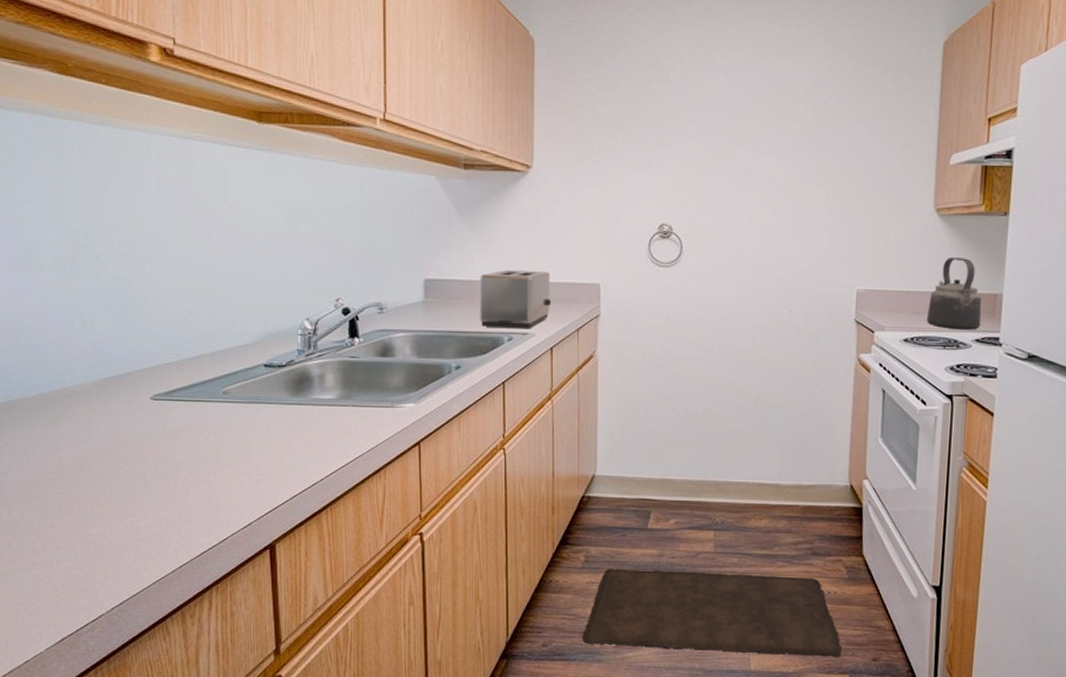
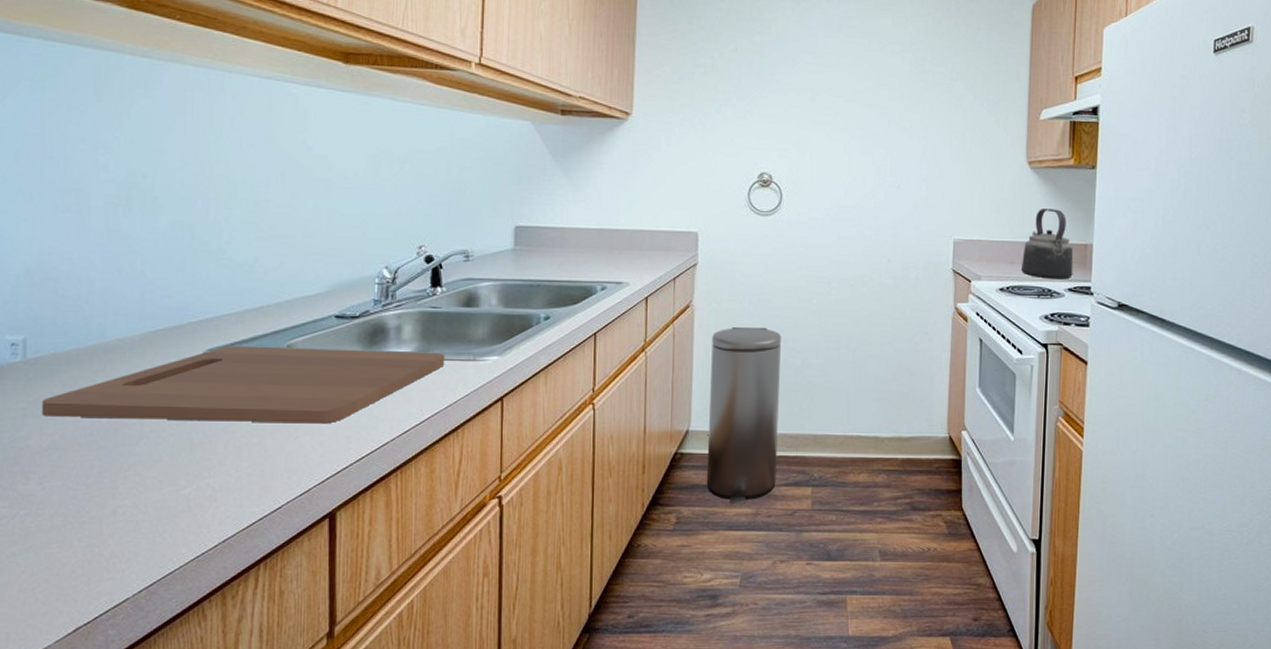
cutting board: none [16,392,365,464] -> present [41,345,445,424]
toaster: present [480,269,552,329] -> none [572,216,648,278]
doormat: present [582,568,841,657] -> none [671,529,942,618]
pedal bin: none [612,376,684,546] -> present [706,326,782,505]

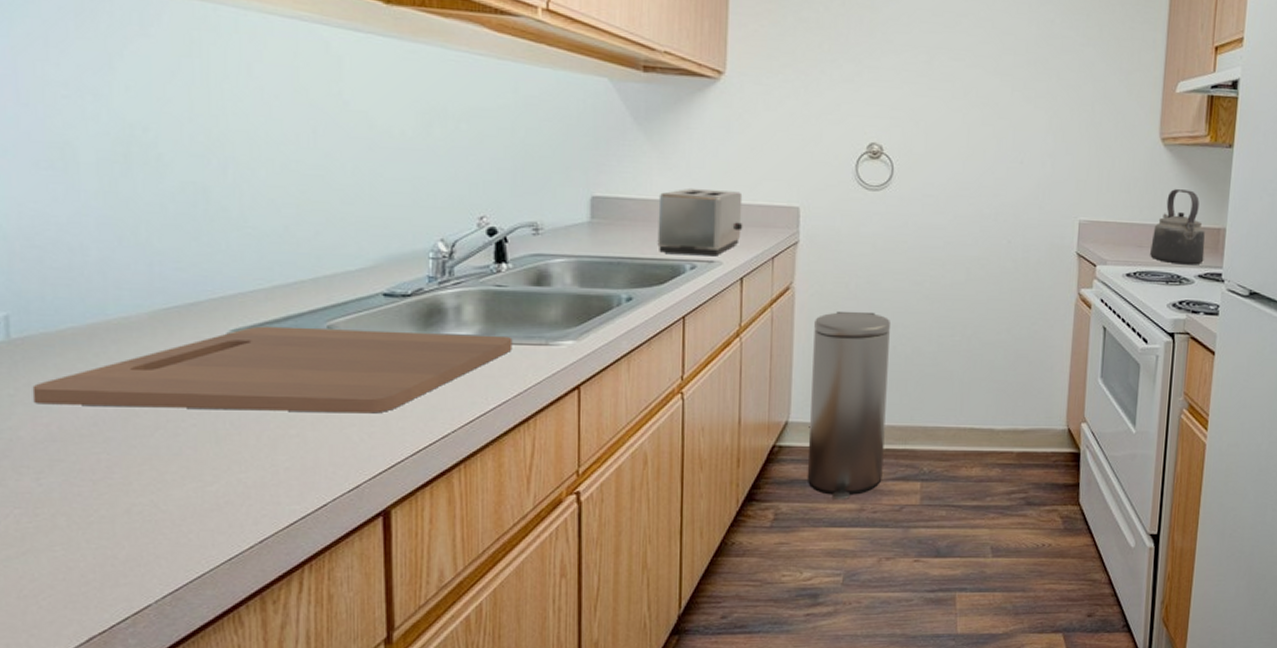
toaster: none [572,216,648,278] -> present [657,187,743,256]

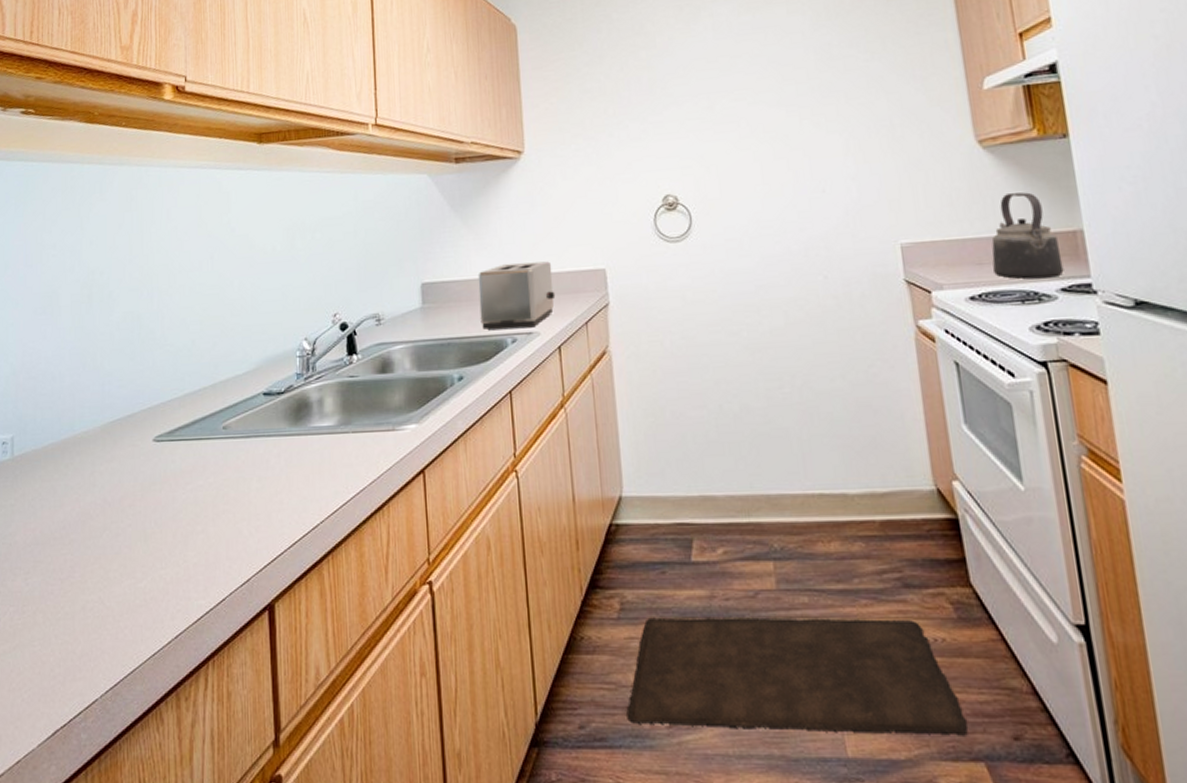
cutting board: present [32,326,513,414] -> none [25,424,366,512]
doormat: none [768,526,1055,615] -> present [626,616,968,736]
pedal bin: present [807,310,892,501] -> none [634,369,730,586]

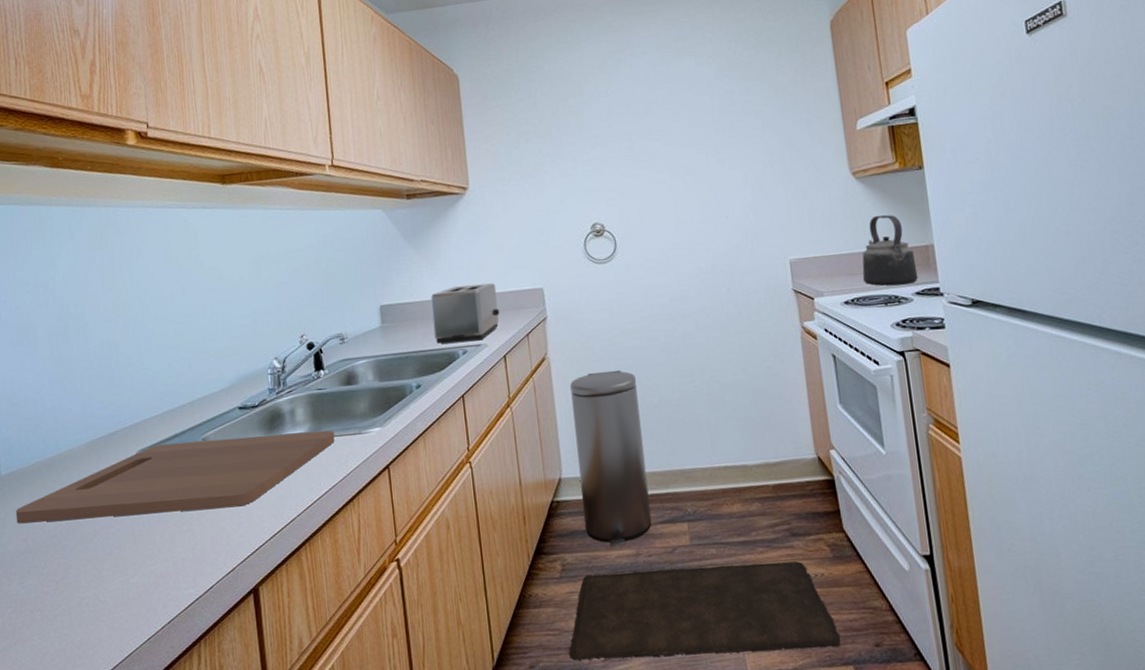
cutting board: none [25,424,366,512] -> present [15,430,335,524]
pedal bin: none [634,369,730,586] -> present [570,370,652,548]

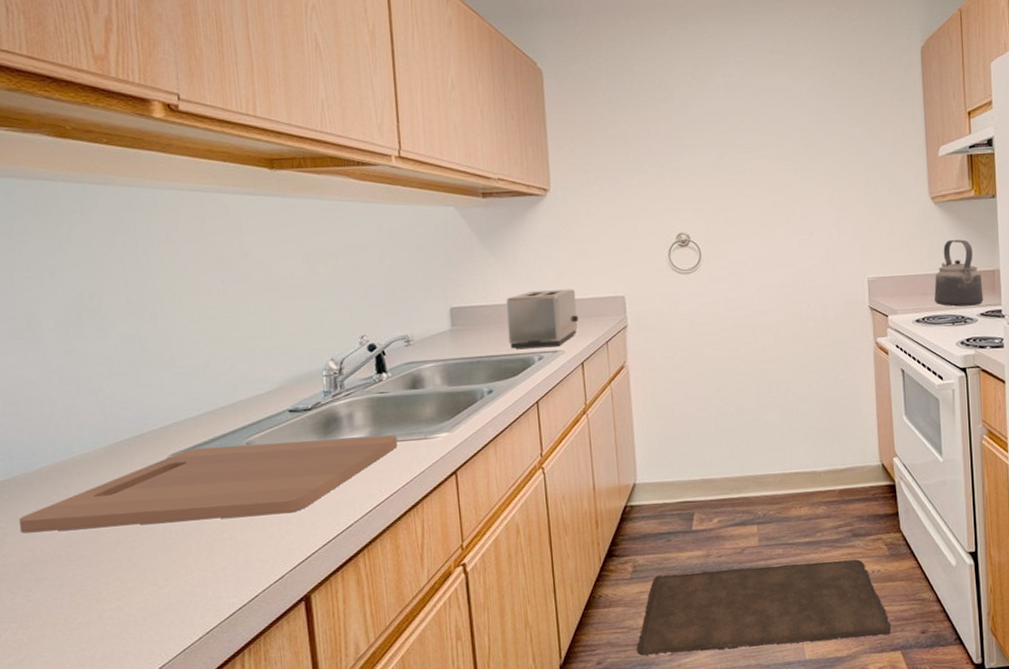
pedal bin: present [570,370,652,548] -> none [648,379,723,549]

